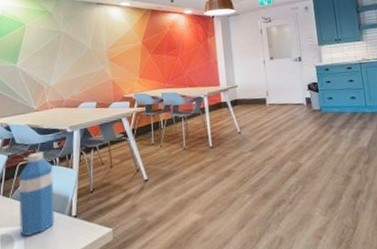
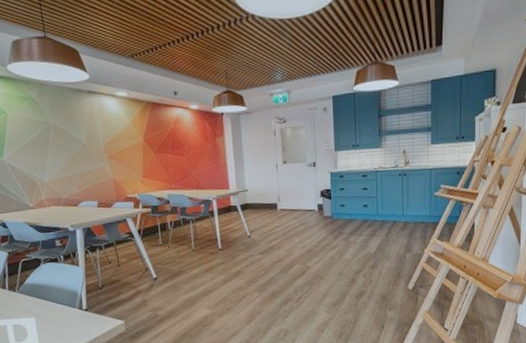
water bottle: present [19,152,55,236] -> none [23,249,66,326]

